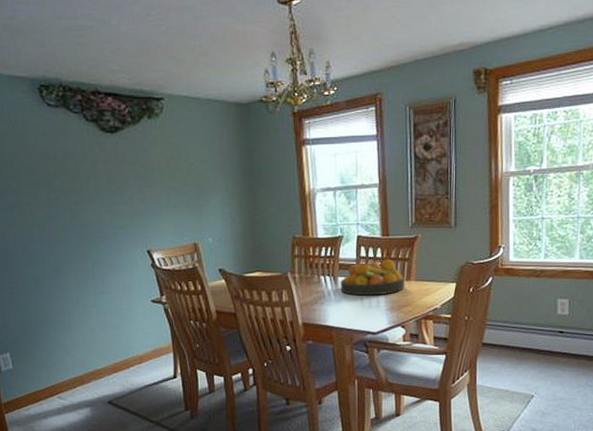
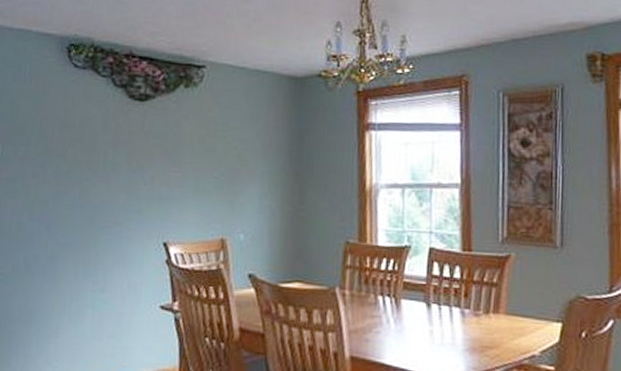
fruit bowl: present [340,259,404,296] -> none [403,281,490,329]

